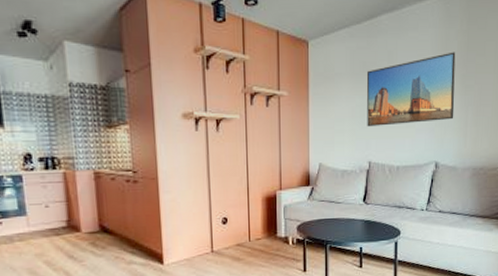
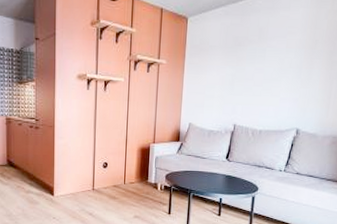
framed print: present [366,52,456,127] -> none [235,30,325,94]

